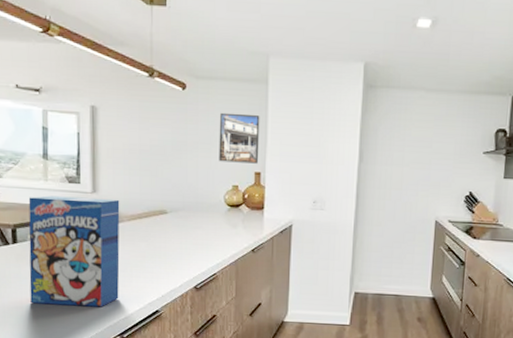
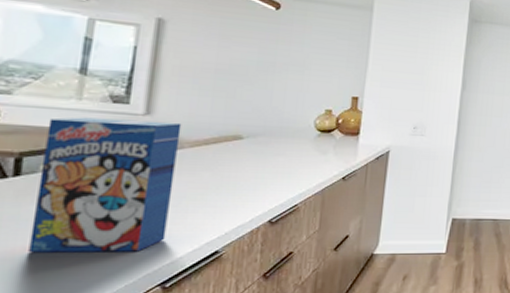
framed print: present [219,112,260,164] -> none [311,35,362,88]

